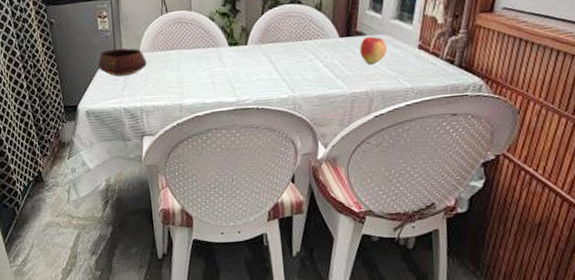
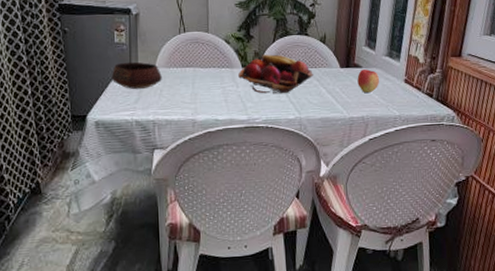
fruit basket: none [225,28,308,73] -> present [238,54,313,94]

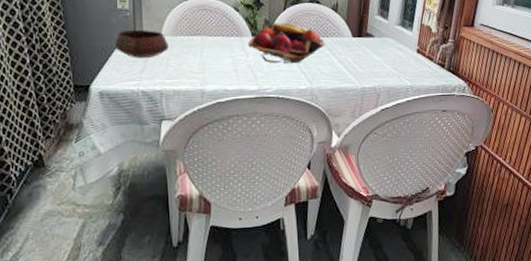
apple: present [357,69,379,93] -> none [369,39,391,63]

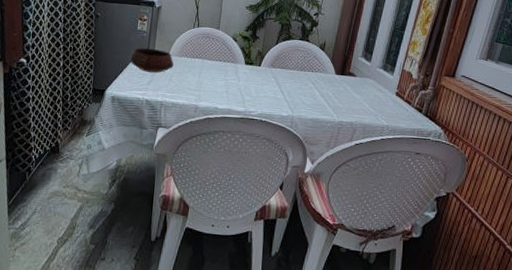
fruit basket: present [248,23,325,64] -> none [241,54,310,92]

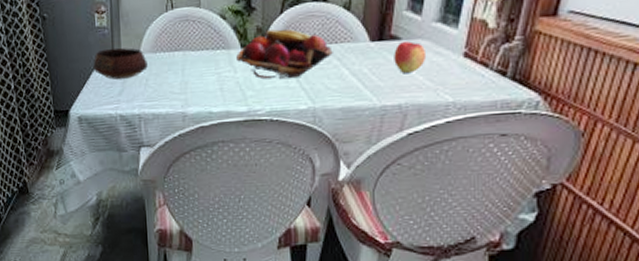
fruit basket: none [241,54,310,92] -> present [236,29,333,79]
apple: none [350,78,371,101] -> present [394,41,425,73]

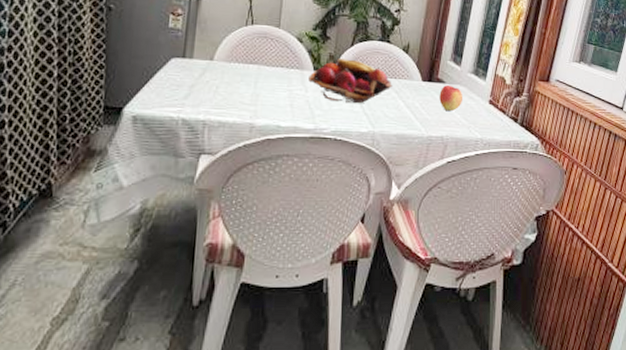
bowl: present [92,47,148,80] -> none [159,50,220,84]

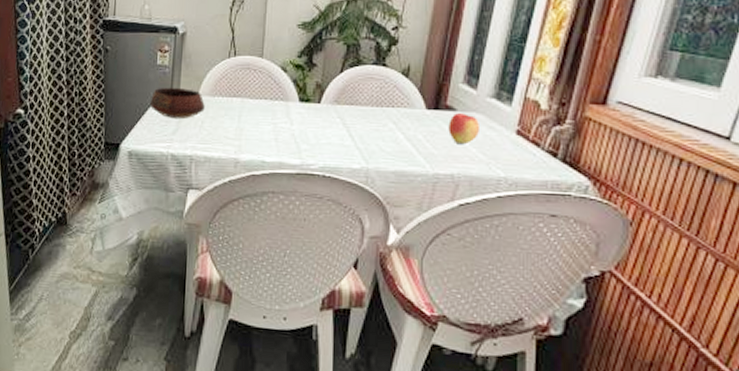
bowl: none [159,50,220,84] -> present [149,87,205,120]
fruit basket: present [308,58,392,104] -> none [294,87,389,137]

